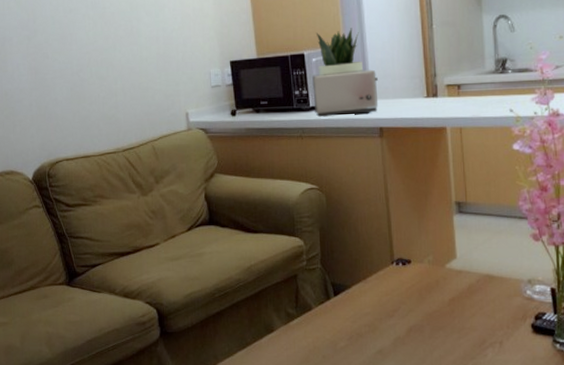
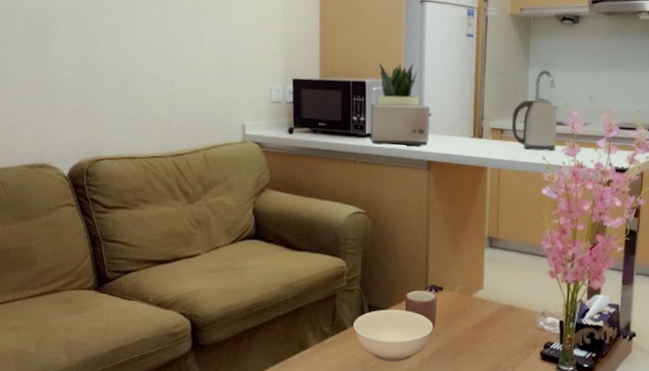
bowl: none [318,287,404,342] -> present [353,309,433,362]
mug: none [370,264,408,304] -> present [404,290,437,328]
kettle: none [468,45,525,103] -> present [511,98,558,151]

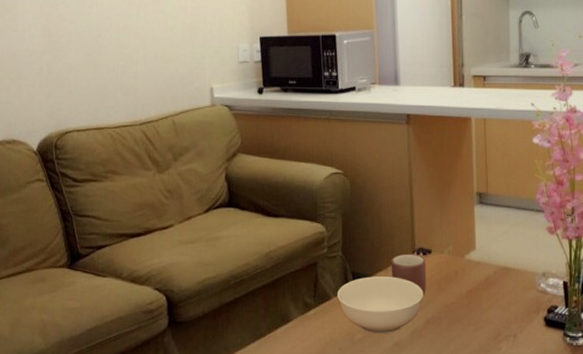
toaster: present [369,102,431,146] -> none [342,54,407,101]
planter: present [377,63,419,105] -> none [348,12,393,58]
kettle: present [511,98,558,151] -> none [494,40,545,96]

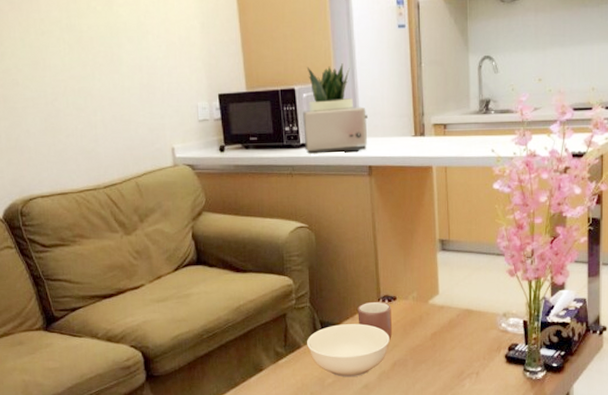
toaster: none [342,54,407,101] -> present [302,105,368,155]
planter: none [348,12,393,58] -> present [306,63,353,112]

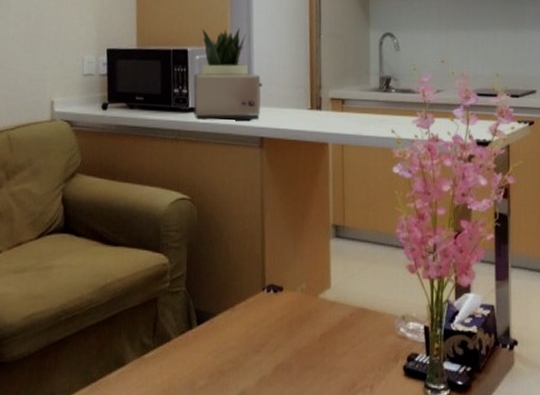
bowl: present [307,324,390,378] -> none [179,315,273,381]
mug: present [357,301,393,340] -> none [238,290,277,338]

